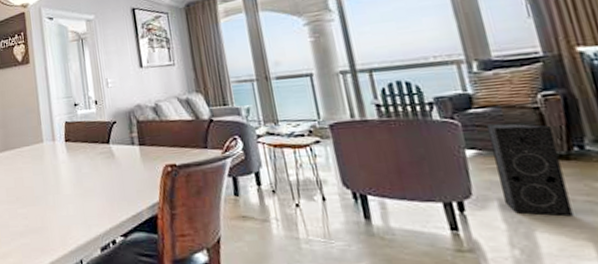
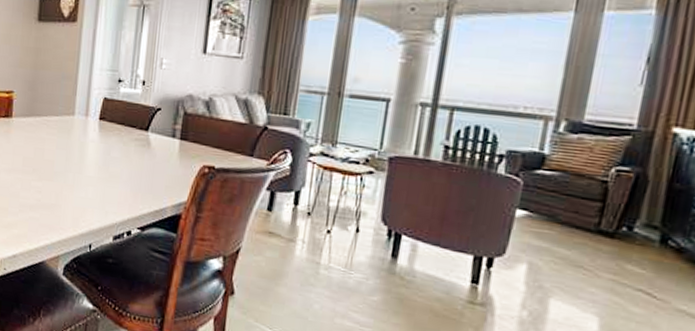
speaker: present [486,122,574,217] -> none [534,187,610,291]

